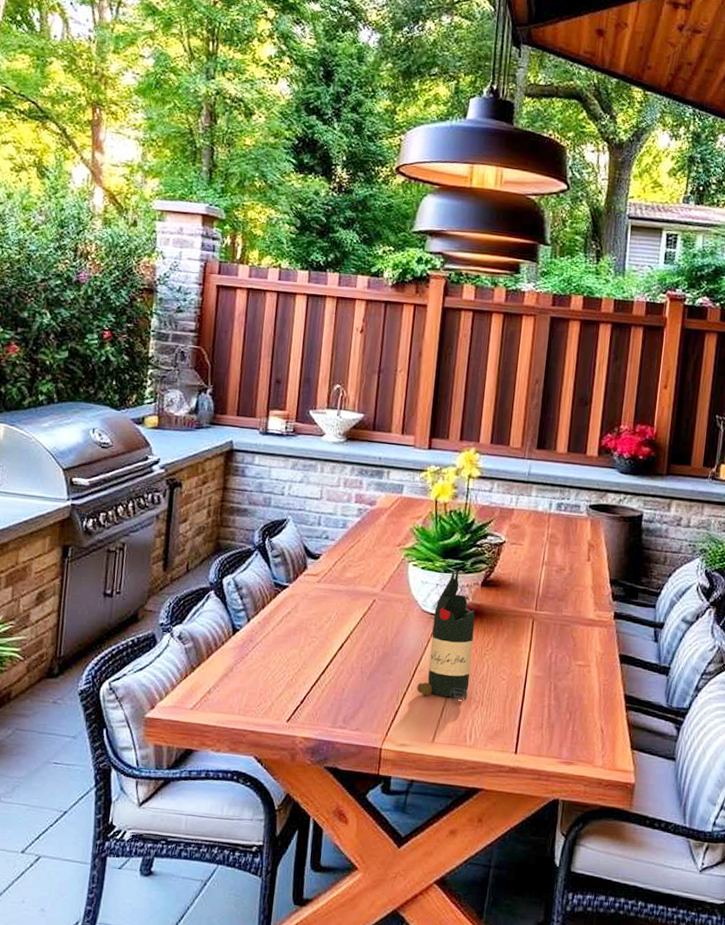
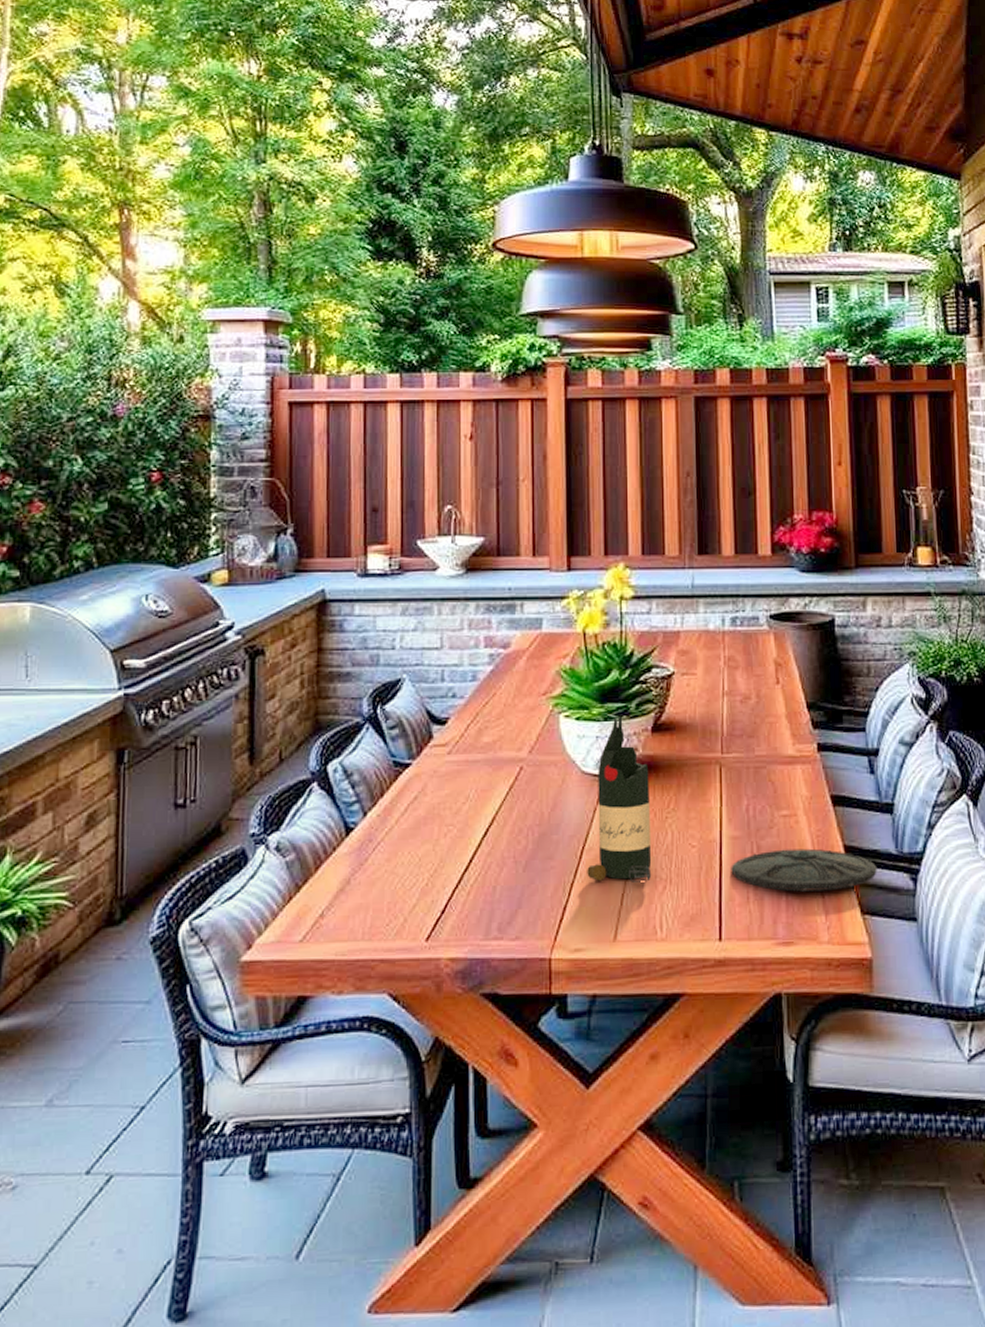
plate: none [531,691,649,728] -> present [731,848,877,892]

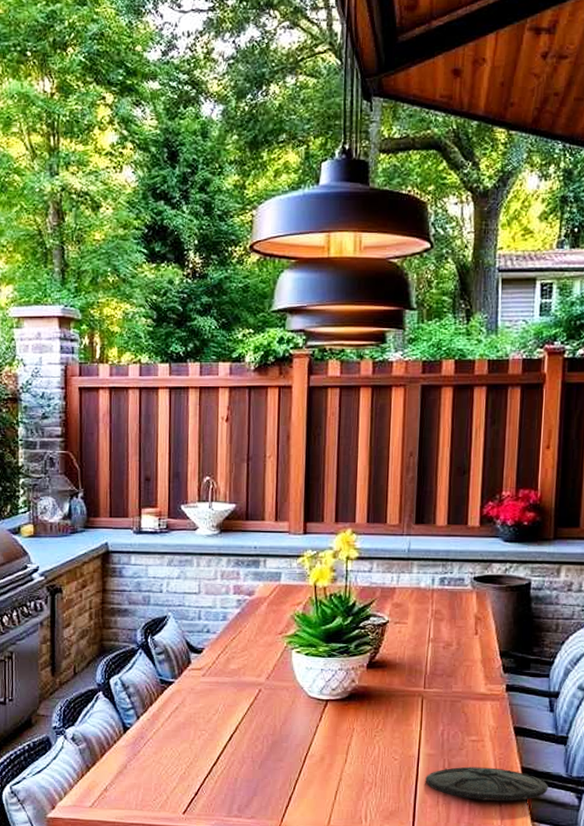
wine bottle: present [587,715,652,883] -> none [309,654,363,783]

